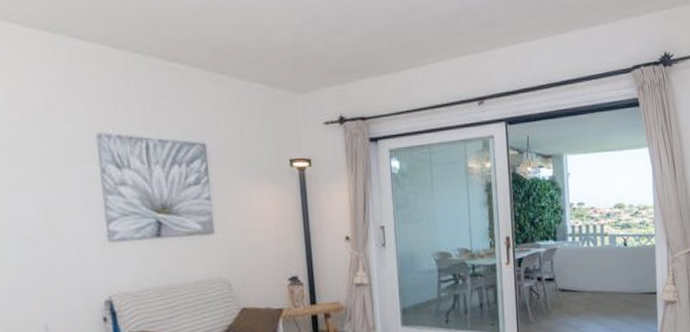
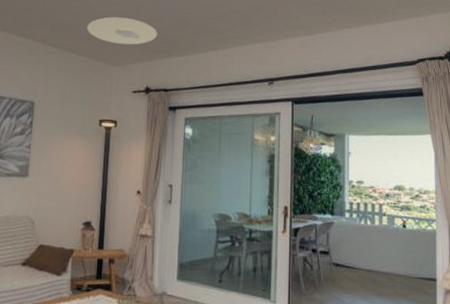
ceiling light: none [256,31,345,66] -> present [87,17,157,45]

